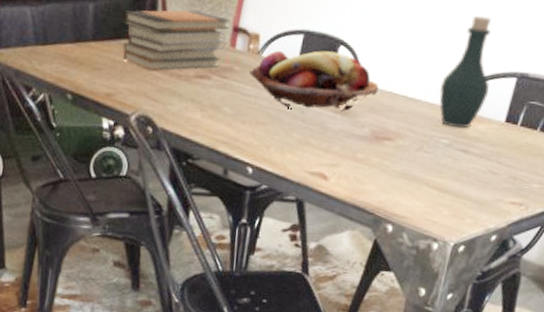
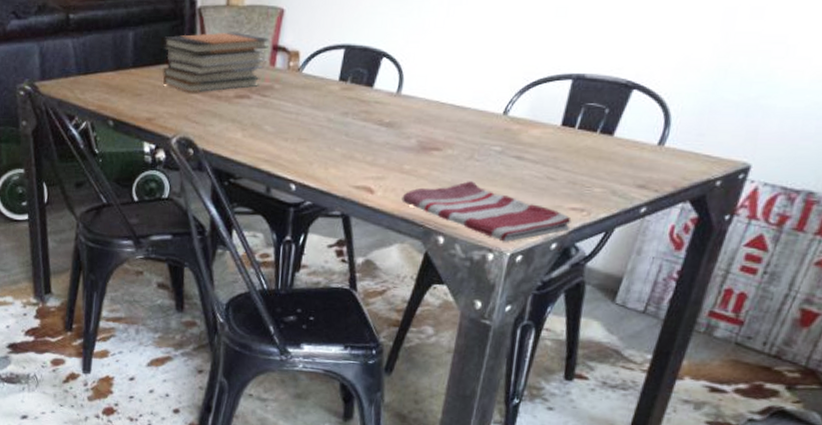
fruit basket: present [249,50,379,113] -> none [290,64,424,125]
dish towel: none [354,172,511,233] -> present [401,181,571,242]
bottle: present [438,16,491,128] -> none [488,19,543,135]

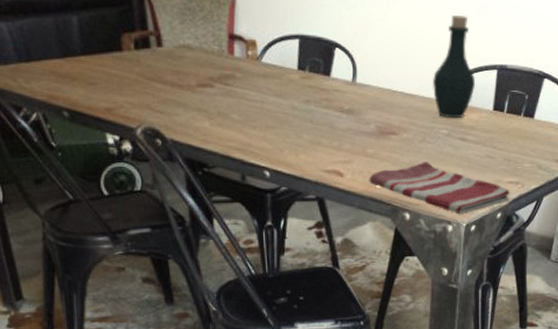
book stack: present [162,32,269,93] -> none [112,19,224,82]
bottle: none [488,19,543,135] -> present [432,15,475,119]

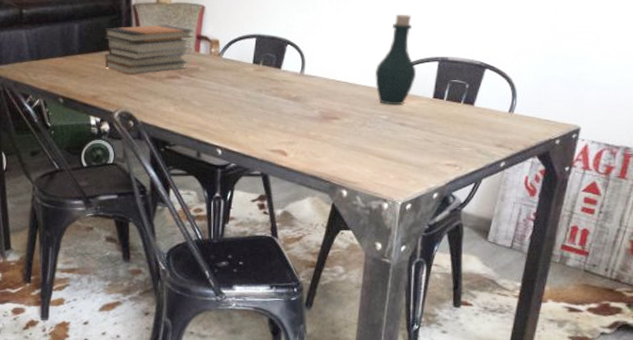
book stack: none [112,19,224,82] -> present [104,24,193,75]
dish towel: present [369,162,510,214] -> none [310,144,448,193]

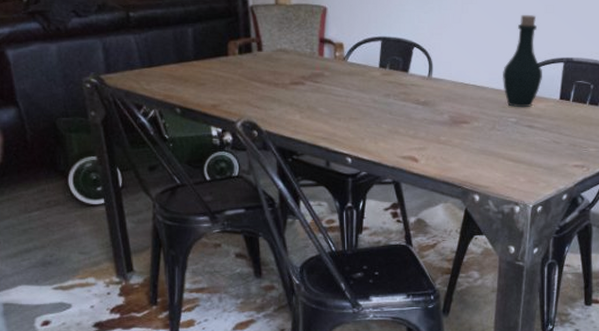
book stack: present [104,24,193,75] -> none [220,27,316,81]

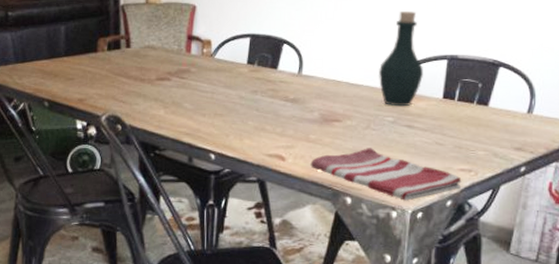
dish towel: none [441,148,576,196] -> present [310,148,462,201]

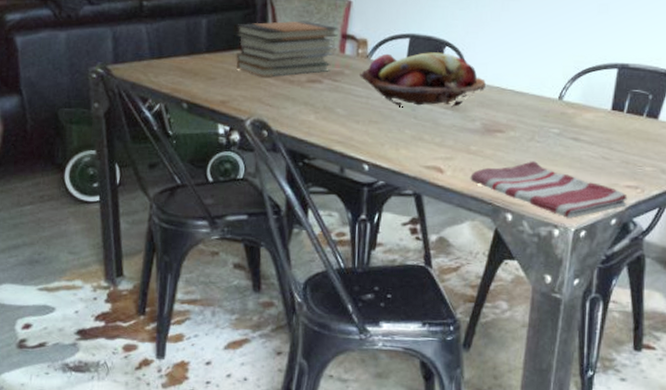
book stack: none [91,25,184,77] -> present [235,21,338,77]
fruit basket: none [205,50,322,101] -> present [360,52,486,108]
bottle: present [378,11,423,107] -> none [544,15,592,118]

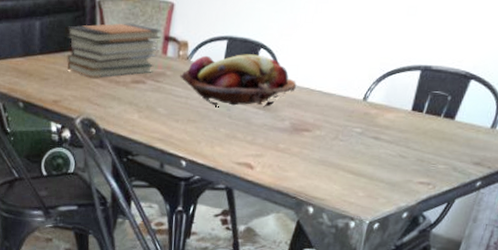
dish towel: present [470,161,628,218] -> none [277,158,420,212]

